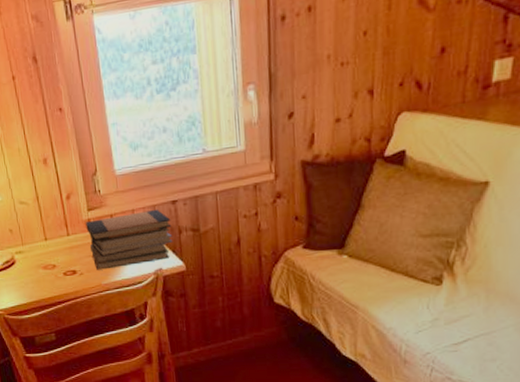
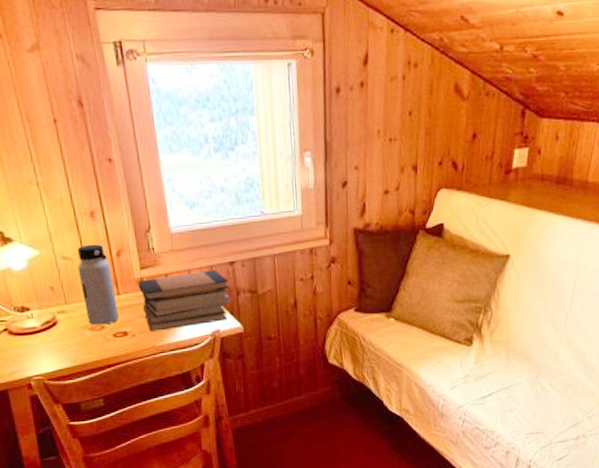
water bottle: none [32,188,68,265] -> present [77,244,119,326]

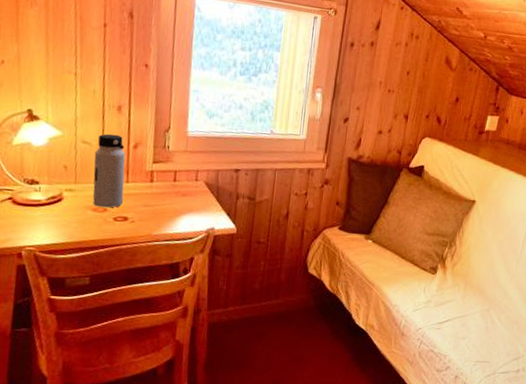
book stack: present [138,269,231,331] -> none [147,172,232,221]

